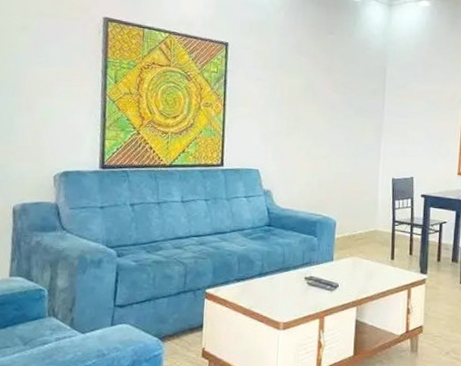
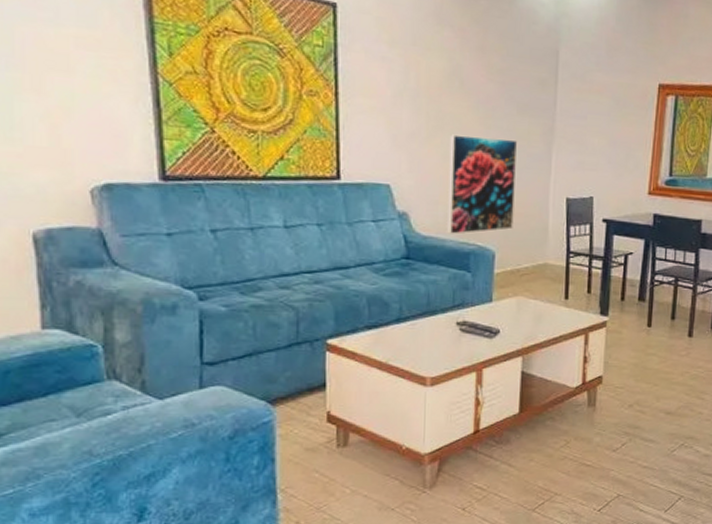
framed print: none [300,131,354,207] -> present [447,134,517,234]

